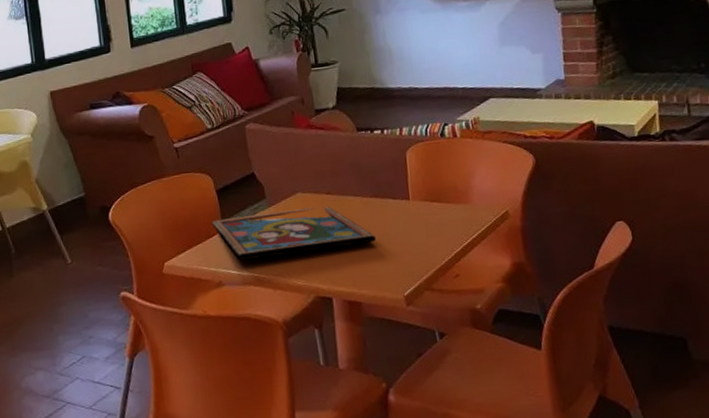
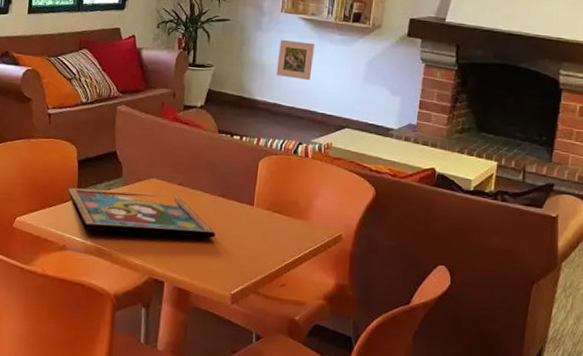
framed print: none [402,15,443,58] -> present [276,39,315,80]

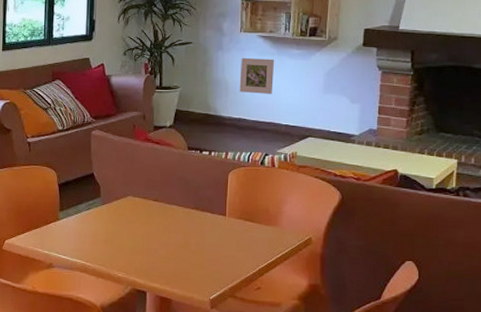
framed painting: present [68,187,216,238] -> none [51,209,193,249]

